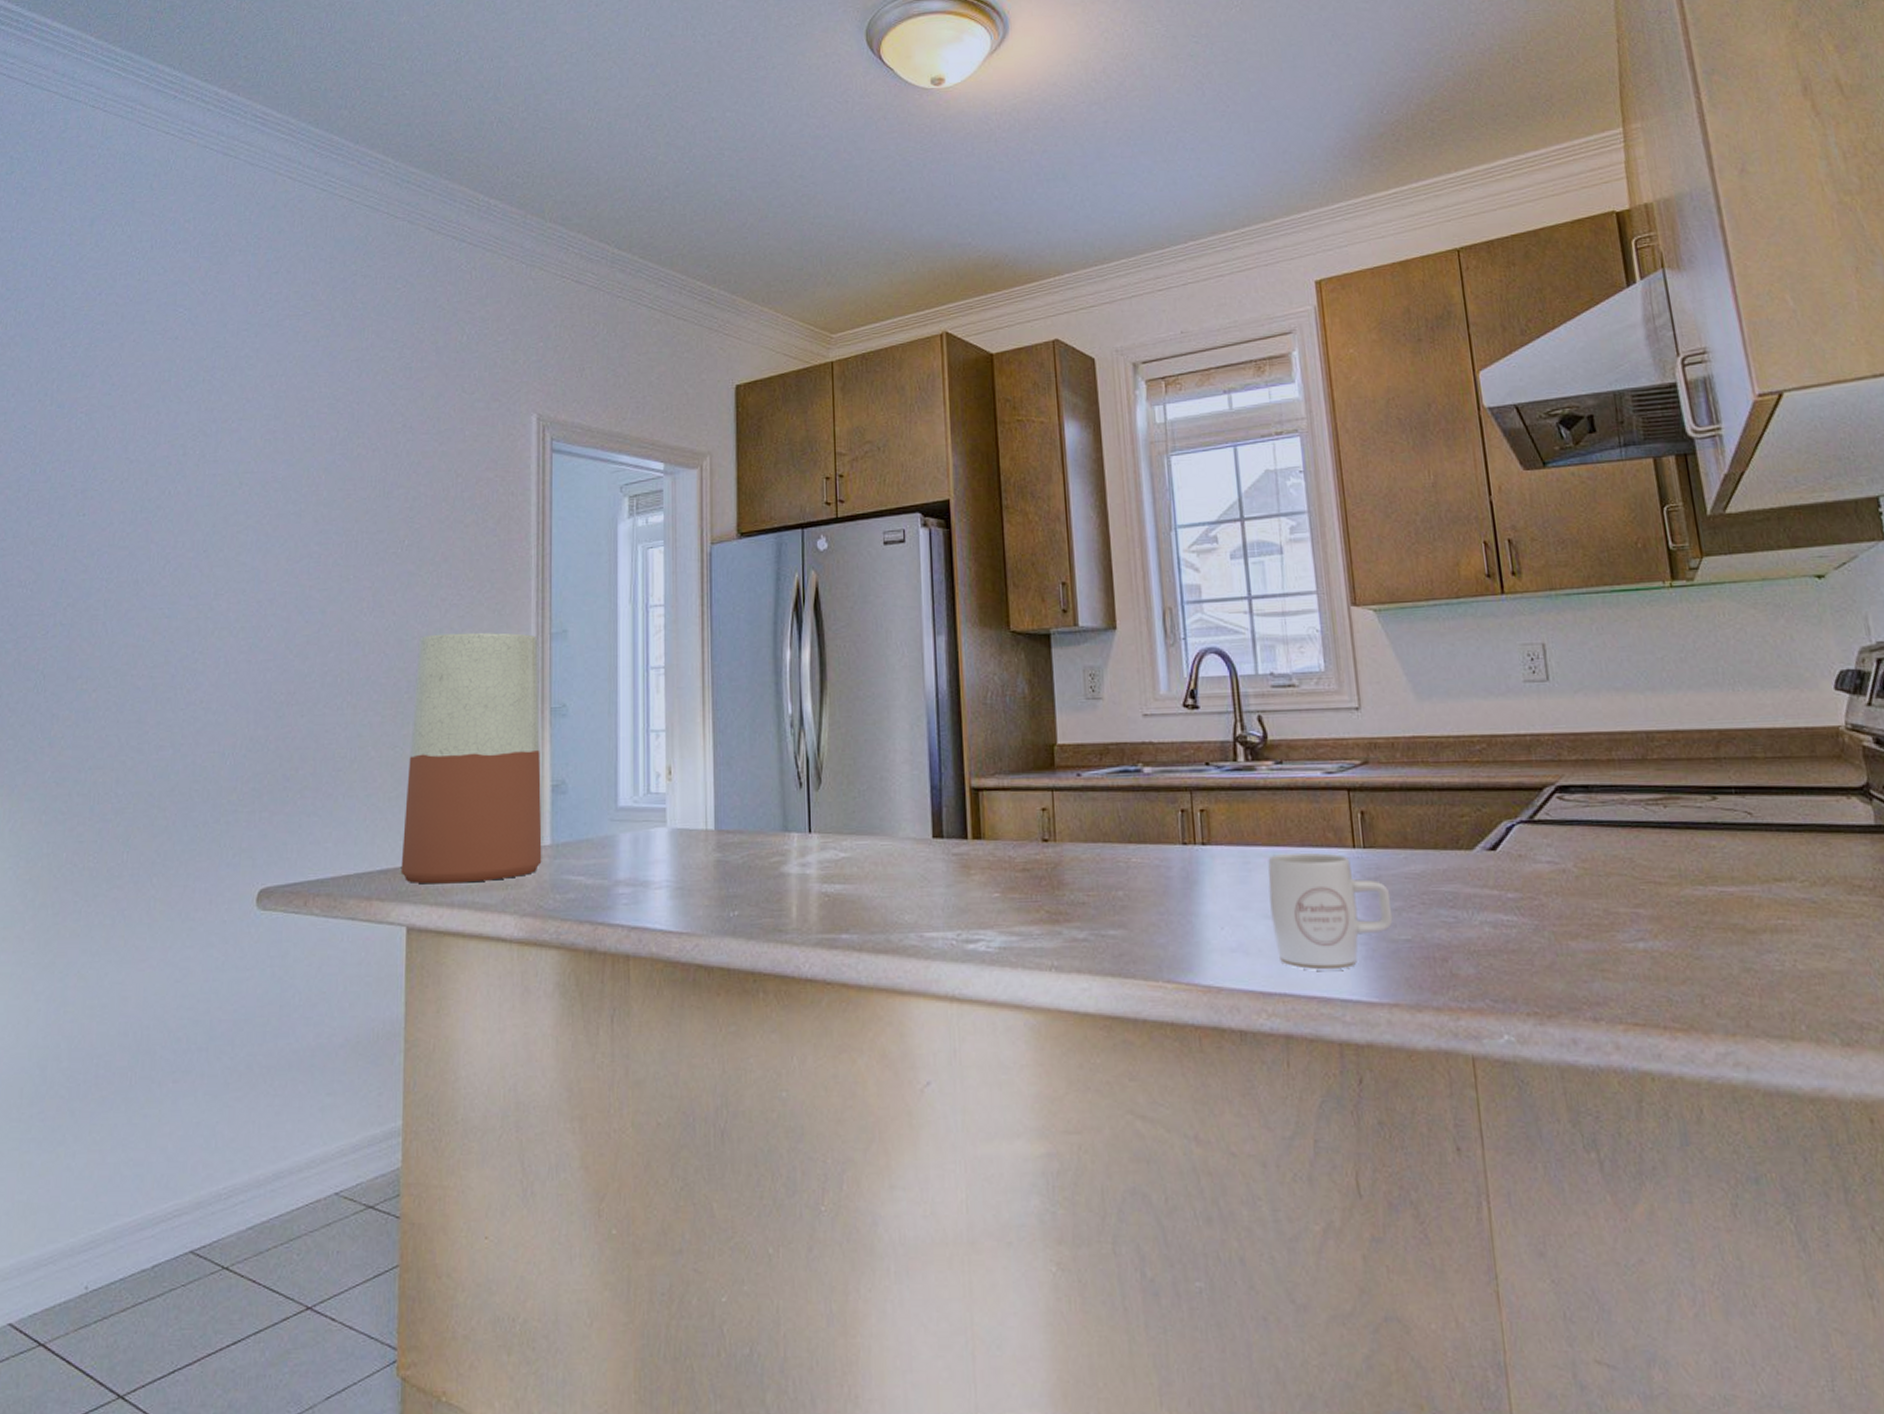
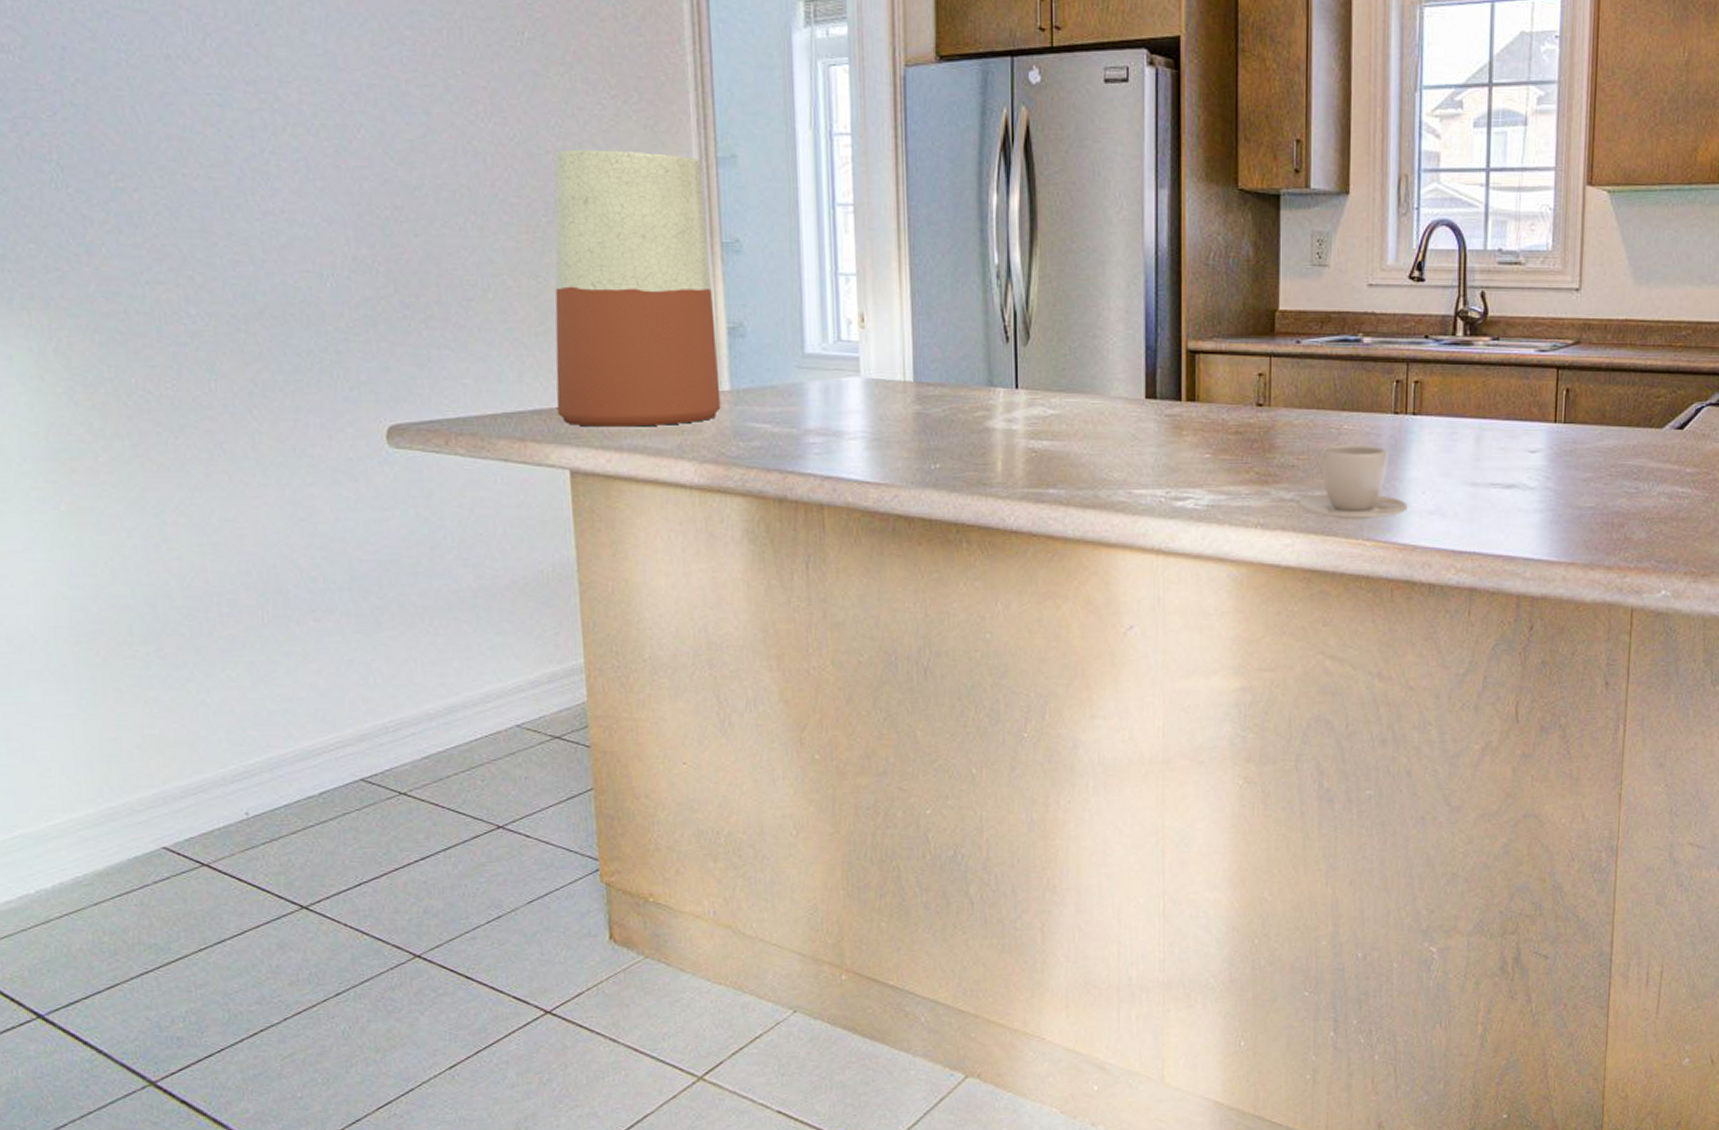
teacup: none [1091,878,1209,961] -> present [1297,444,1409,520]
mug: present [1268,852,1393,970] -> none [1470,425,1582,532]

